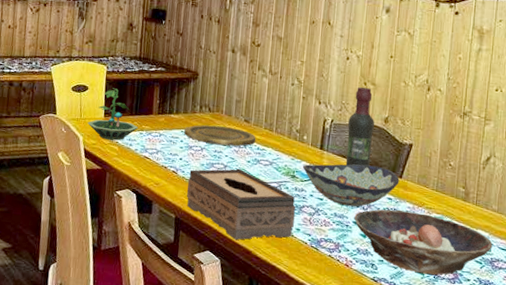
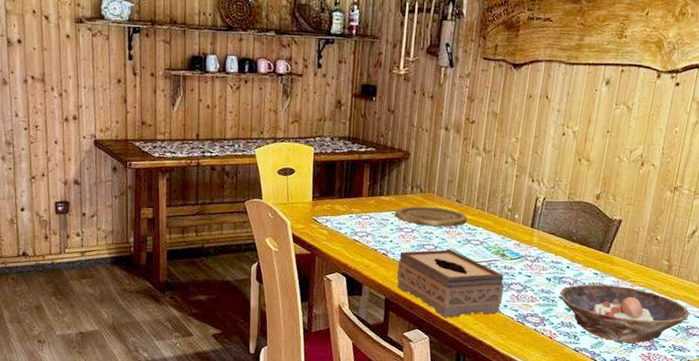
terrarium: present [87,88,138,141] -> none [295,170,347,225]
decorative bowl: present [303,164,400,207] -> none [513,241,607,283]
wine bottle: present [345,87,375,166] -> none [555,163,587,243]

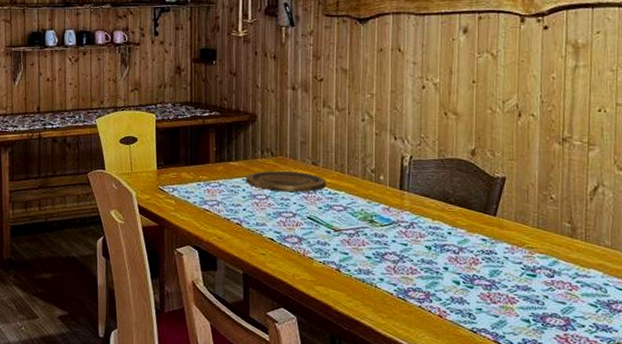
tissue box: present [397,249,504,318] -> none [253,217,376,294]
bowl: present [560,283,690,344] -> none [445,251,609,323]

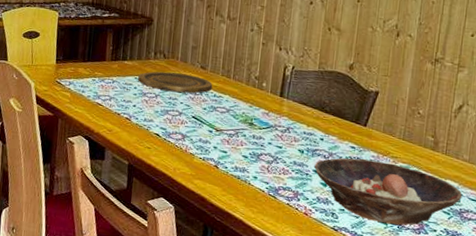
bowl: none [445,251,609,323] -> present [314,157,463,225]

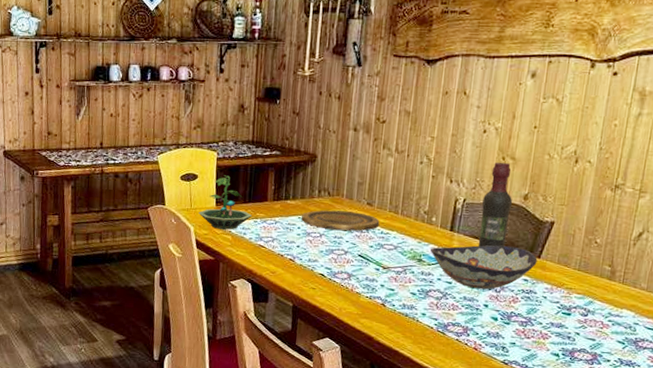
terrarium: none [39,34,91,87] -> present [198,175,252,230]
decorative bowl: none [261,111,364,155] -> present [431,245,538,290]
wine bottle: none [306,32,339,114] -> present [478,162,513,247]
bowl: present [314,157,463,225] -> none [485,290,639,357]

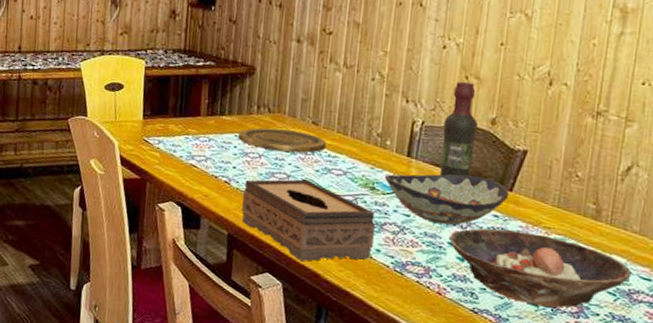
terrarium: present [198,175,252,230] -> none [124,86,183,146]
tissue box: none [305,254,421,326] -> present [242,179,375,261]
bowl: none [485,290,639,357] -> present [449,228,632,308]

